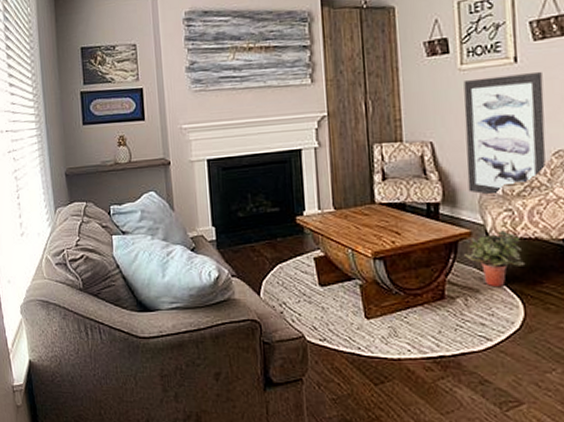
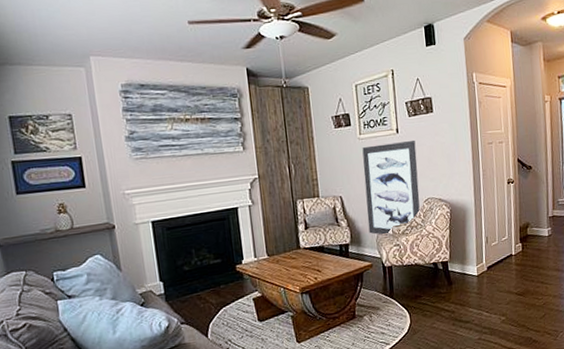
potted plant: present [465,230,526,288] -> none [368,261,410,304]

